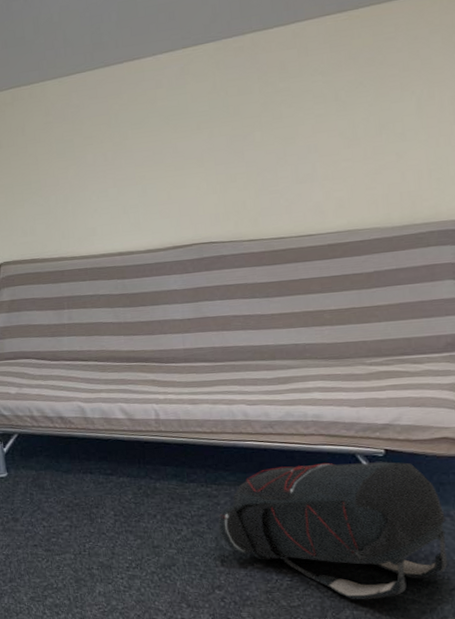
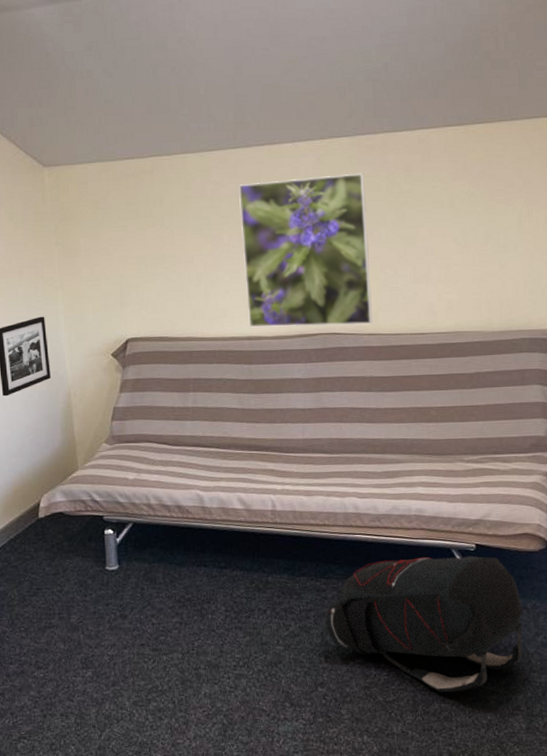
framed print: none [100,77,252,244] -> present [238,173,372,328]

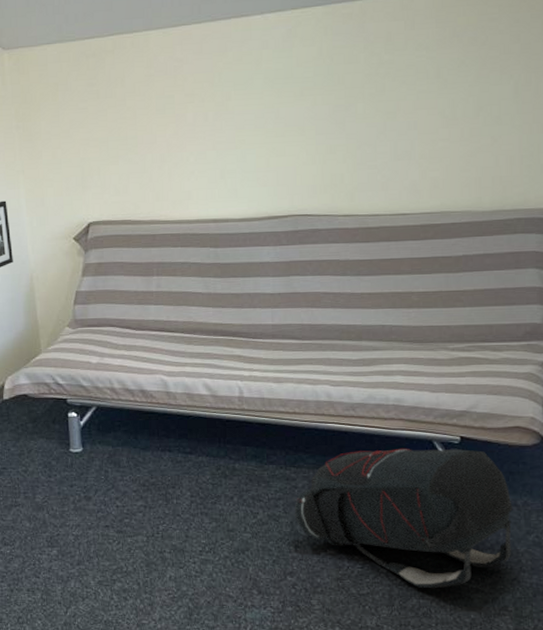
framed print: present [238,173,372,328] -> none [203,44,348,210]

